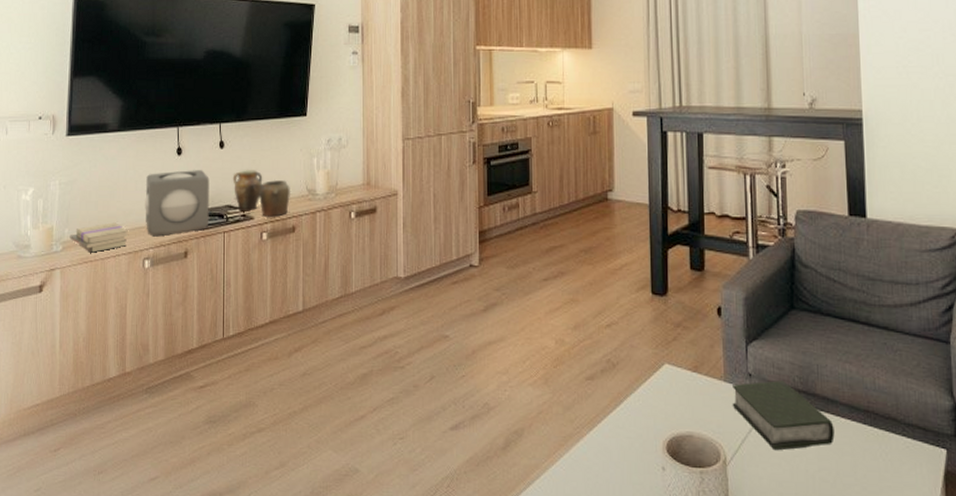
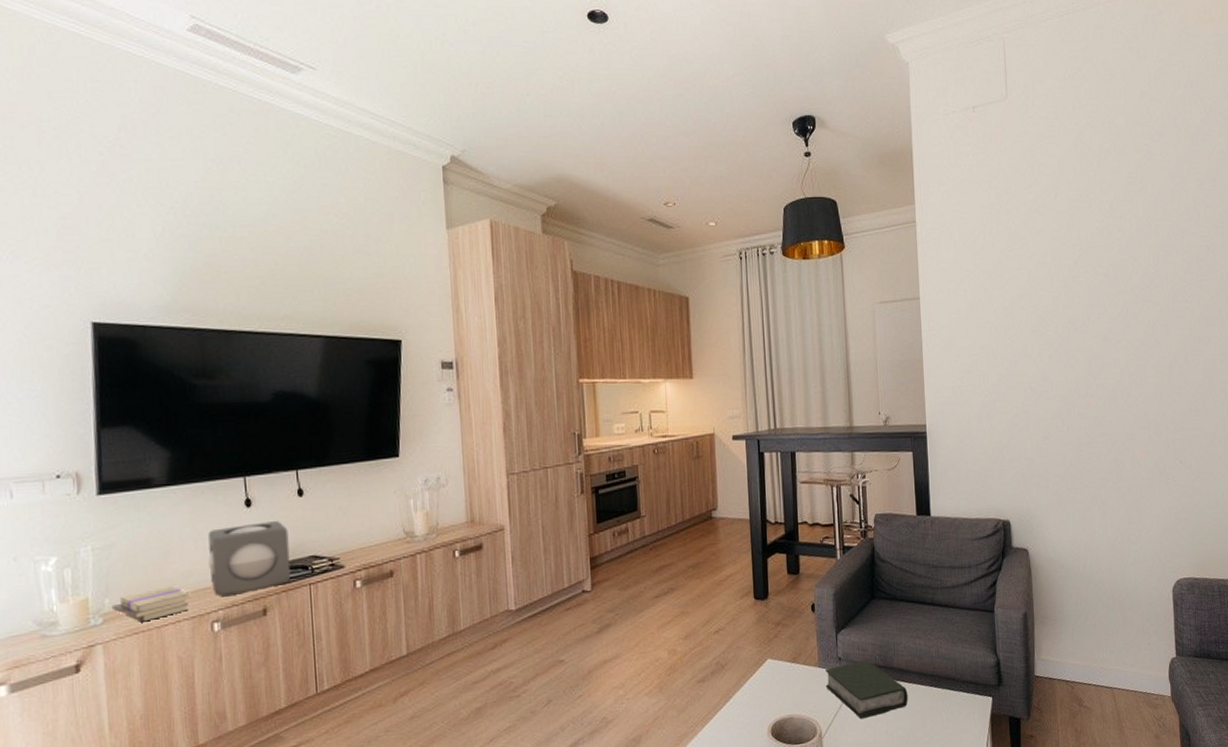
jar set: present [233,169,291,218] -> none [316,516,386,565]

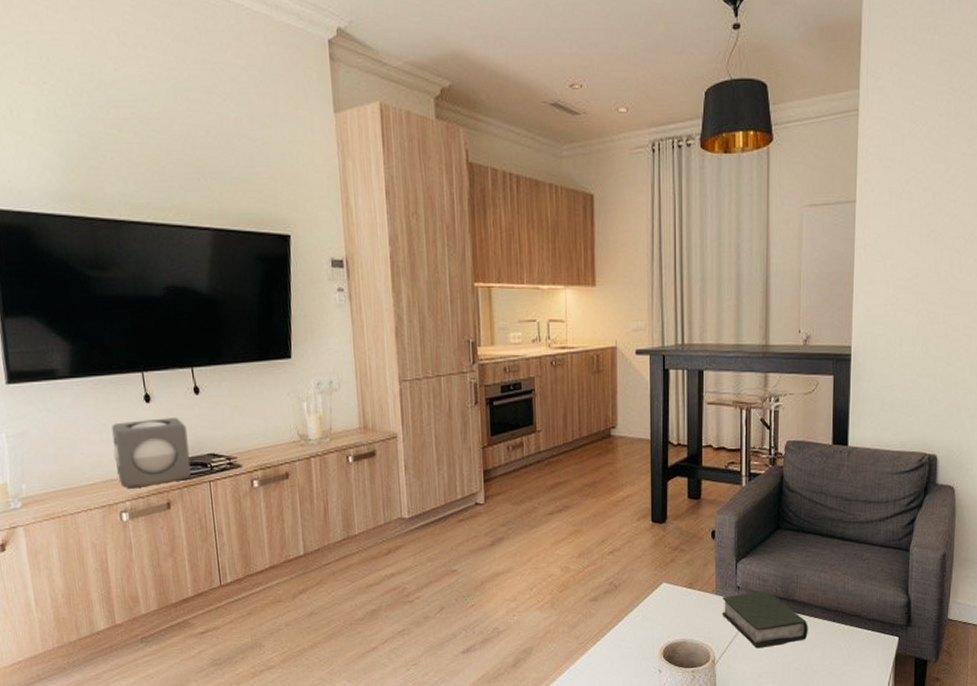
books: present [112,586,190,622] -> none [28,476,99,508]

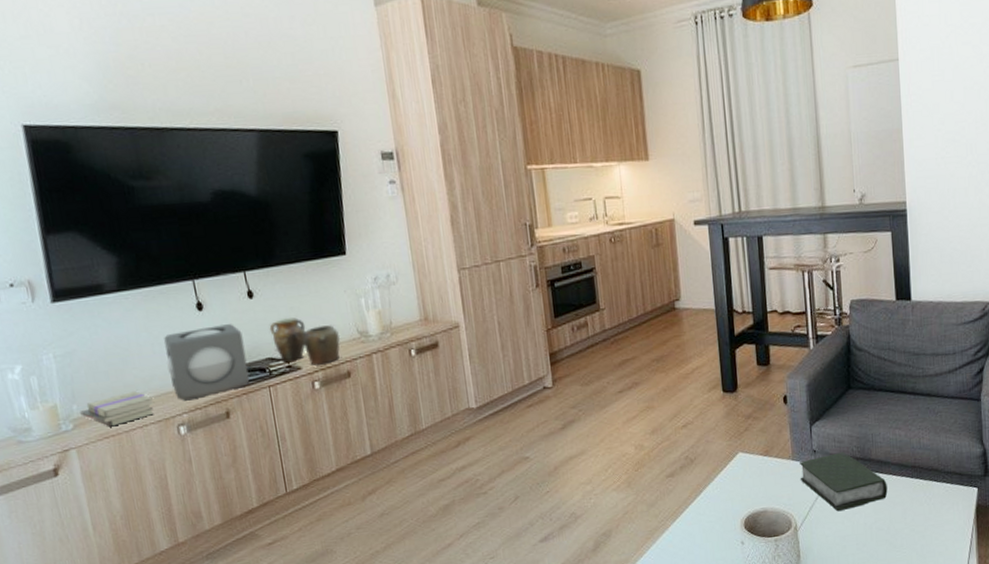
books: none [28,476,99,508] -> present [80,391,154,427]
jar set: none [213,415,281,465] -> present [269,317,341,366]

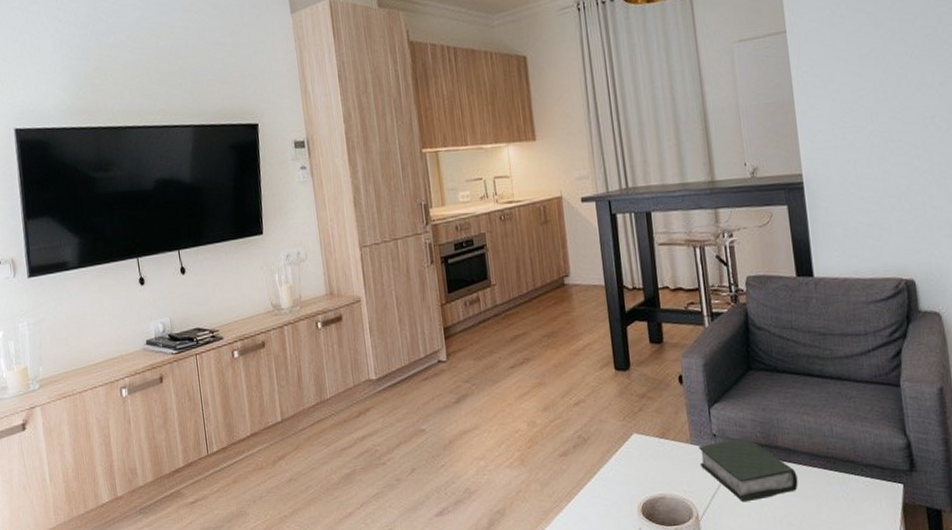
books: present [80,391,154,427] -> none [45,356,102,388]
speaker: present [164,324,250,401] -> none [113,297,180,366]
jar set: present [269,317,341,366] -> none [197,291,257,337]

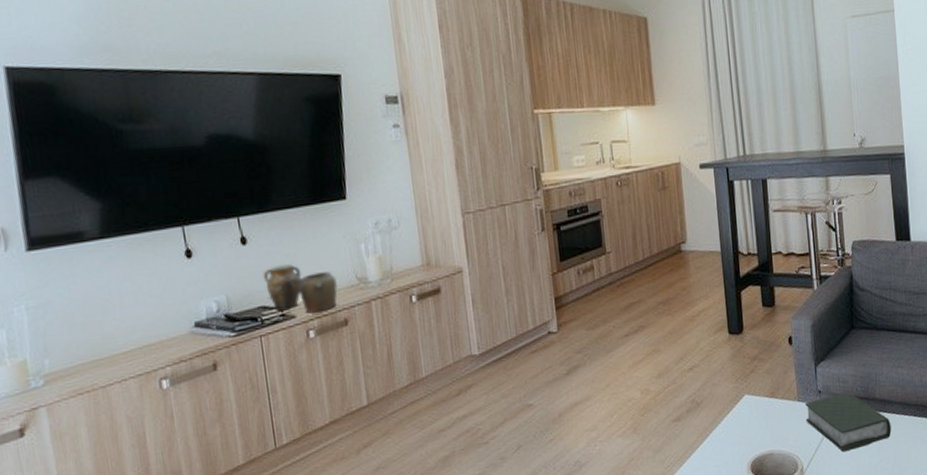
jar set: none [197,291,257,337] -> present [263,264,338,314]

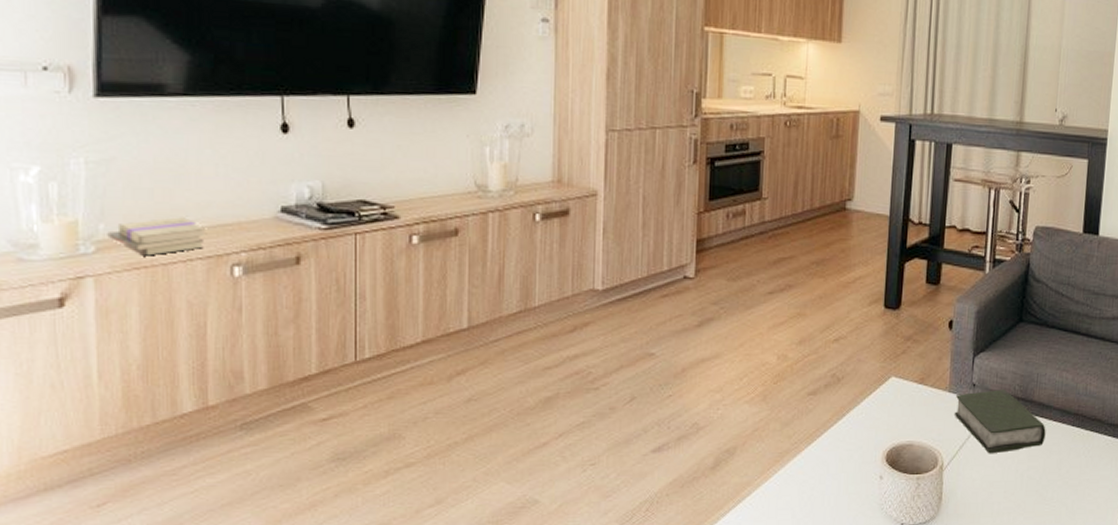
books: none [52,343,134,383] -> present [107,217,205,256]
jar set: present [263,264,338,314] -> none [368,156,454,218]

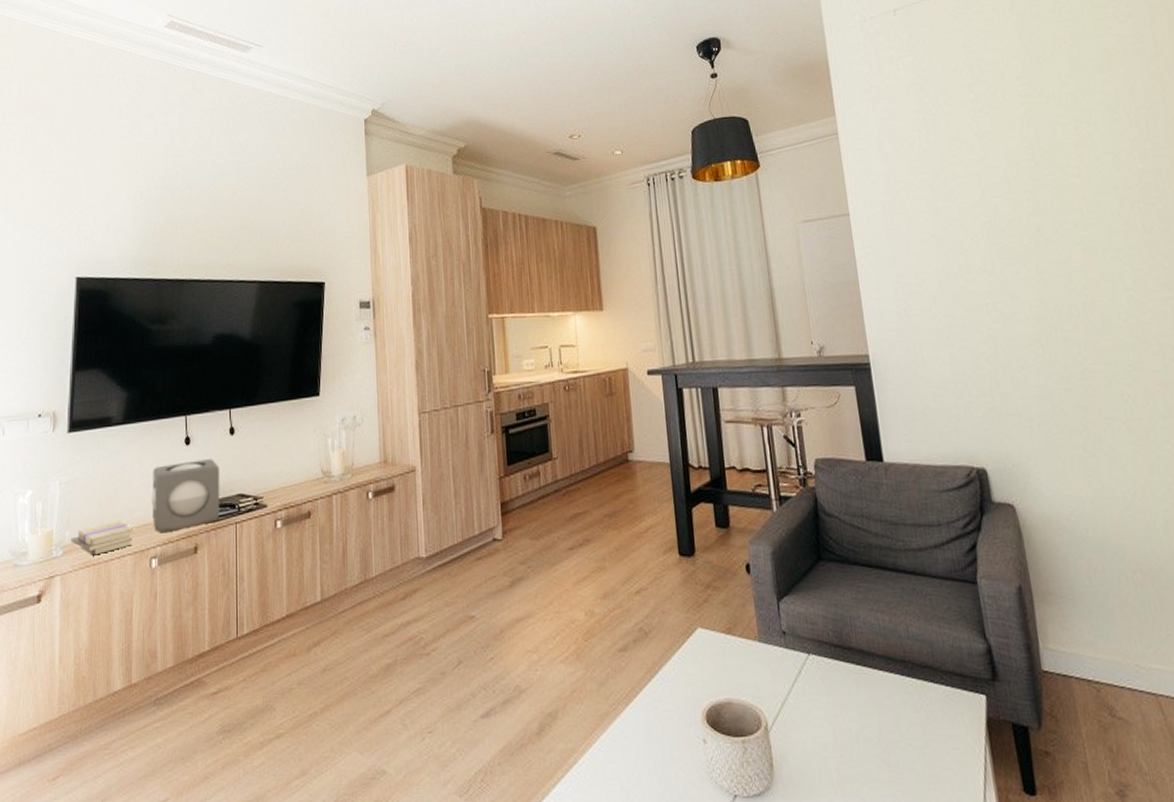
speaker: none [231,153,333,237] -> present [151,459,220,533]
book: present [954,389,1046,454] -> none [767,636,874,711]

